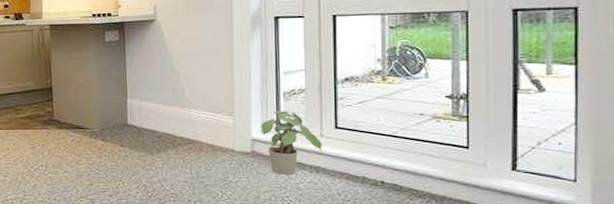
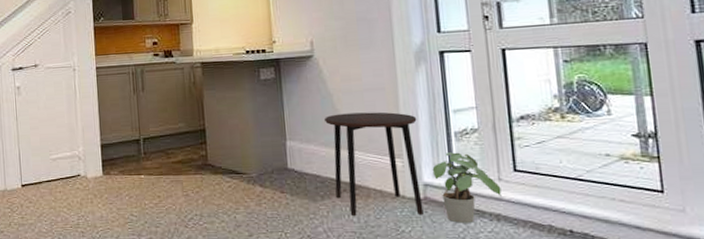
side table: none [163,73,250,167] -> present [324,112,424,216]

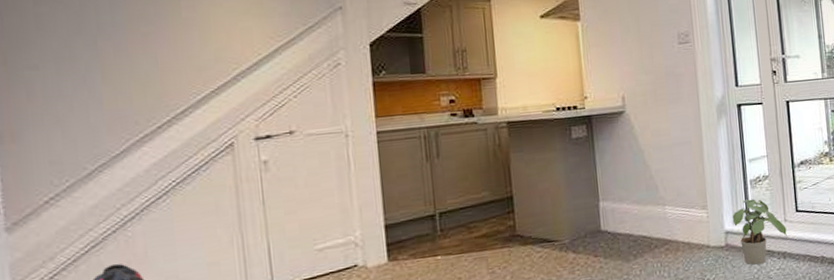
side table: present [324,112,424,216] -> none [635,165,725,271]

